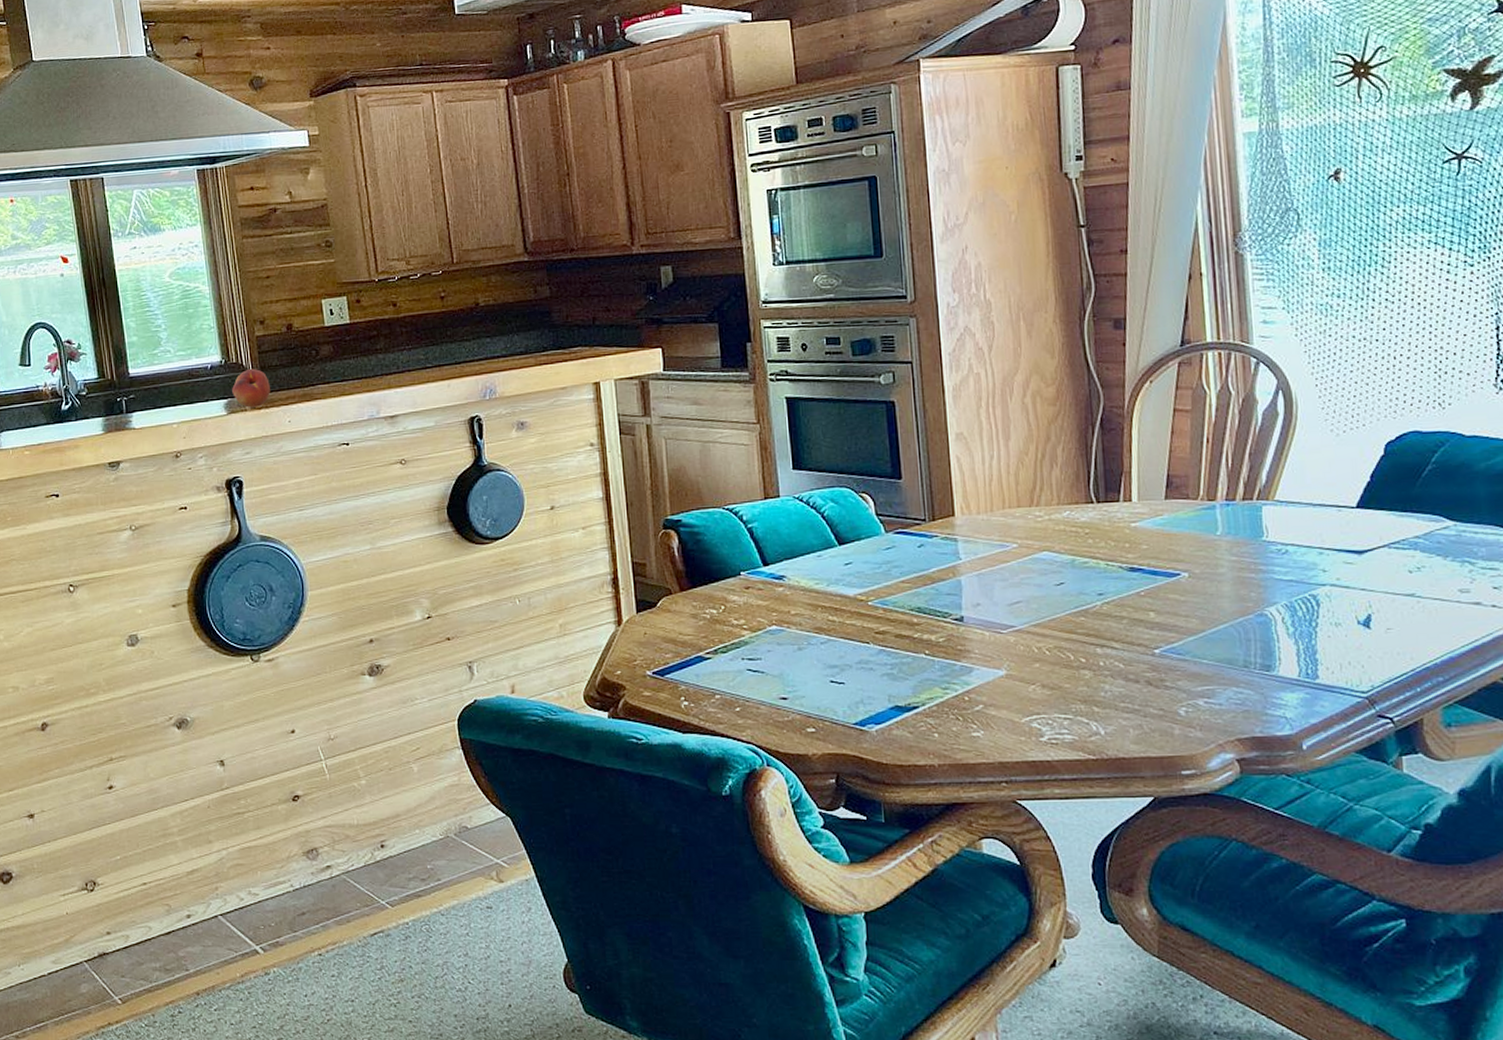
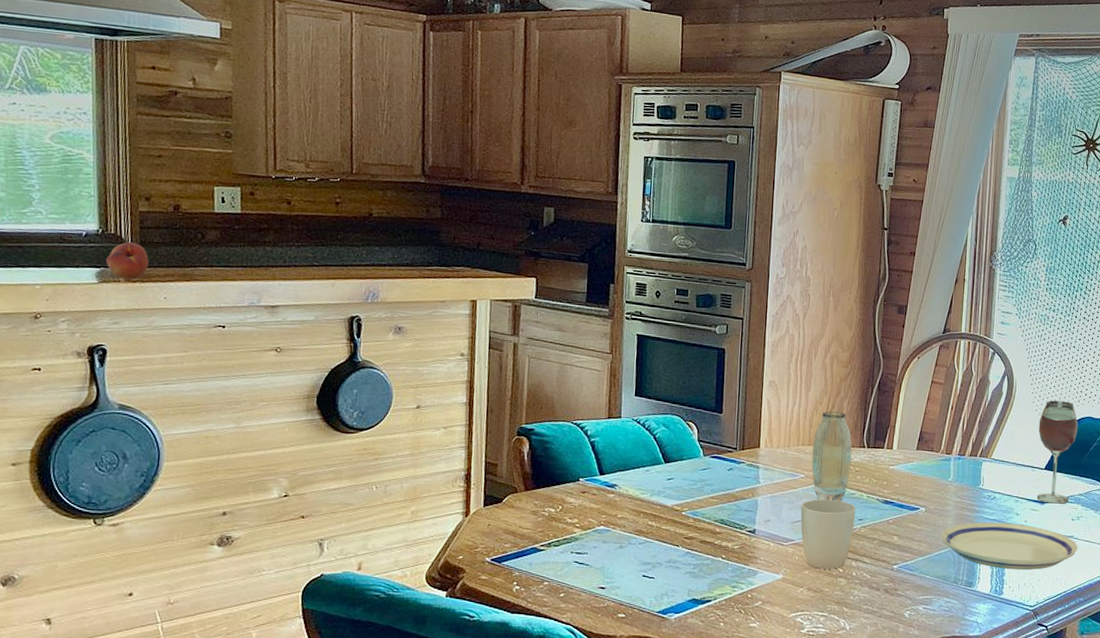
cup: none [1018,571,1093,660] -> present [800,499,856,569]
vase: none [1023,461,1078,575] -> present [812,411,852,502]
plate: none [1216,583,1425,645] -> present [941,522,1078,570]
wineglass: none [1338,413,1400,553] -> present [1036,400,1078,504]

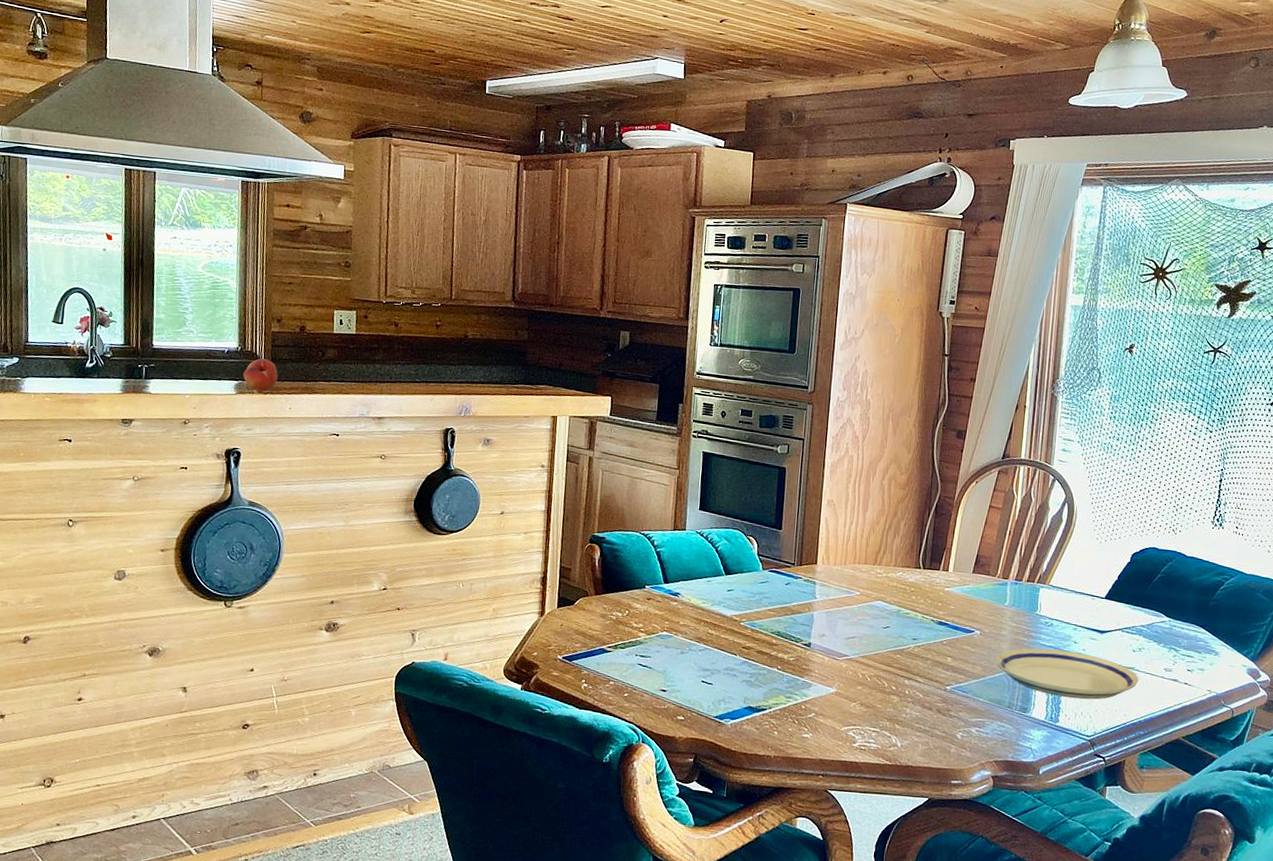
cup: present [800,499,856,569] -> none [855,617,910,687]
vase: present [812,411,852,502] -> none [867,531,908,621]
wineglass: present [1036,400,1078,504] -> none [1096,529,1141,635]

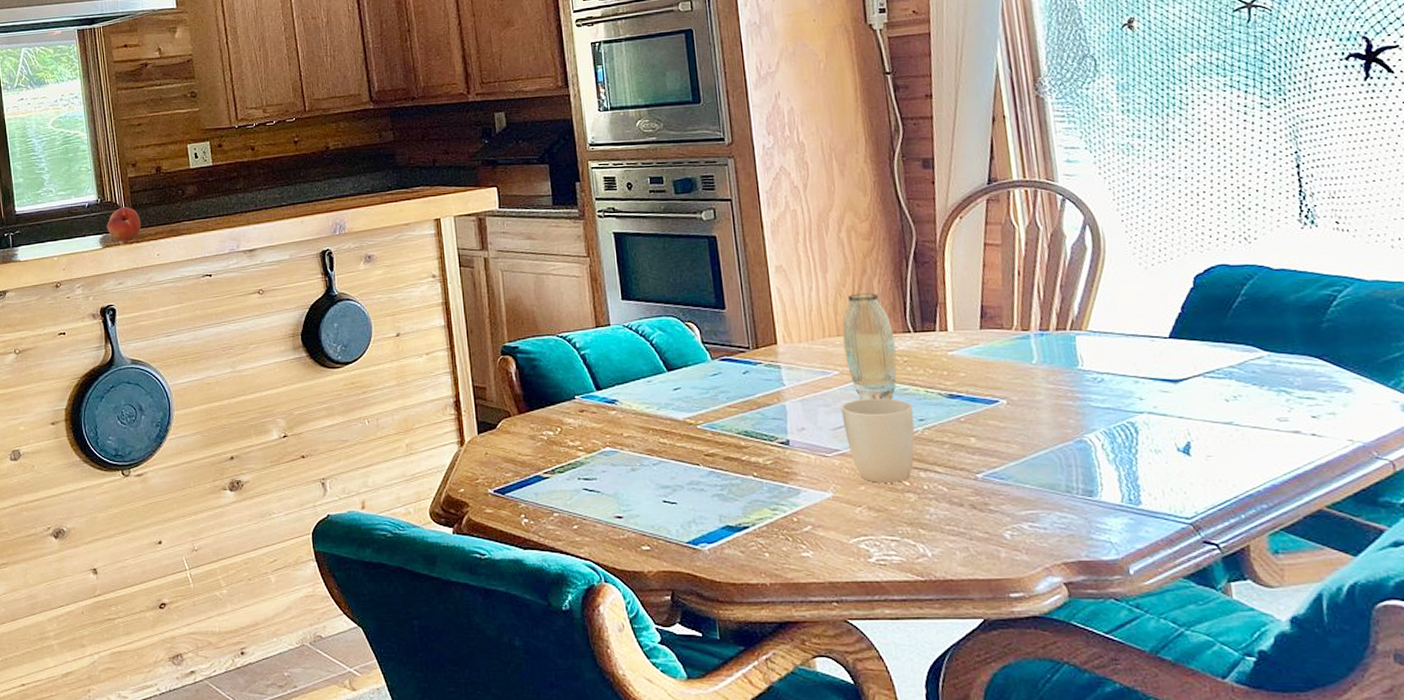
cup: none [855,617,910,687] -> present [840,397,915,483]
vase: none [867,531,908,621] -> present [842,293,897,401]
plate: present [996,648,1139,700] -> none [1035,410,1244,472]

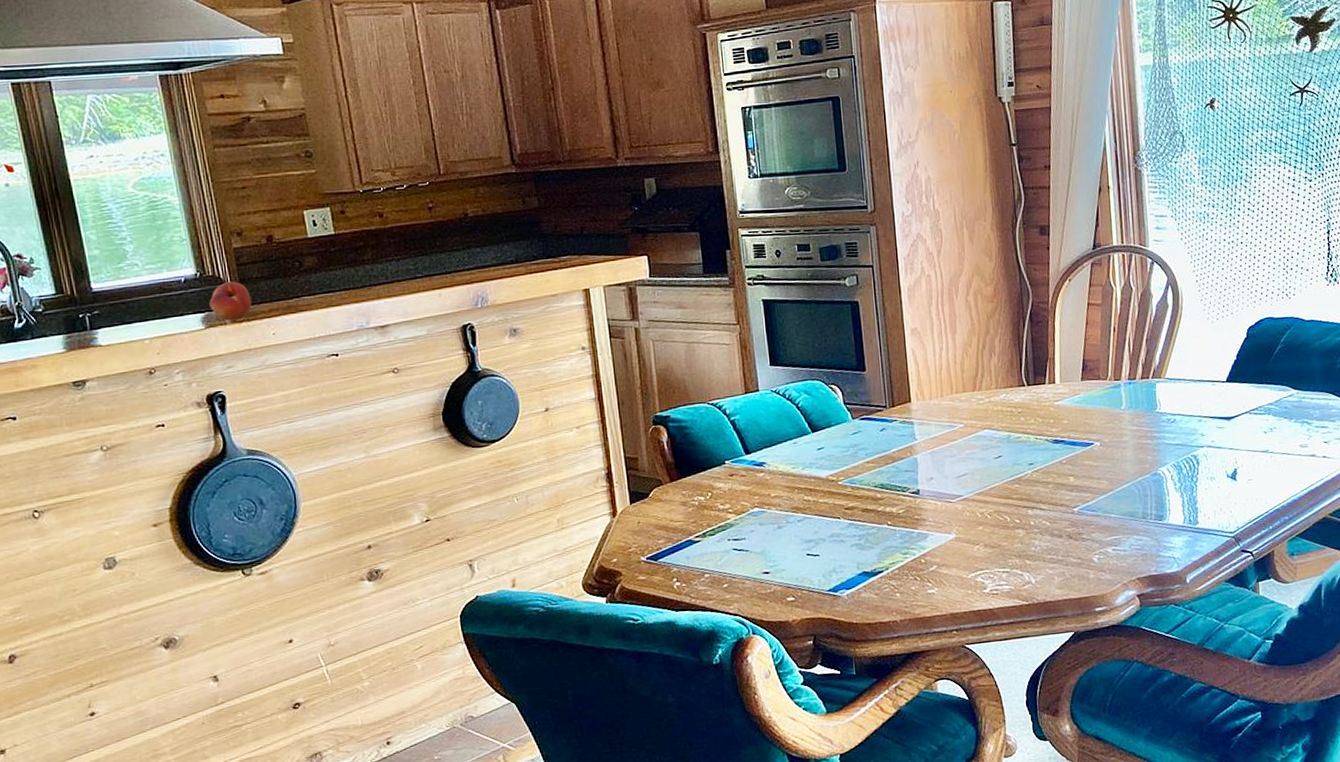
cup: present [840,397,915,483] -> none [964,446,1025,523]
vase: present [842,293,897,401] -> none [967,351,1013,450]

